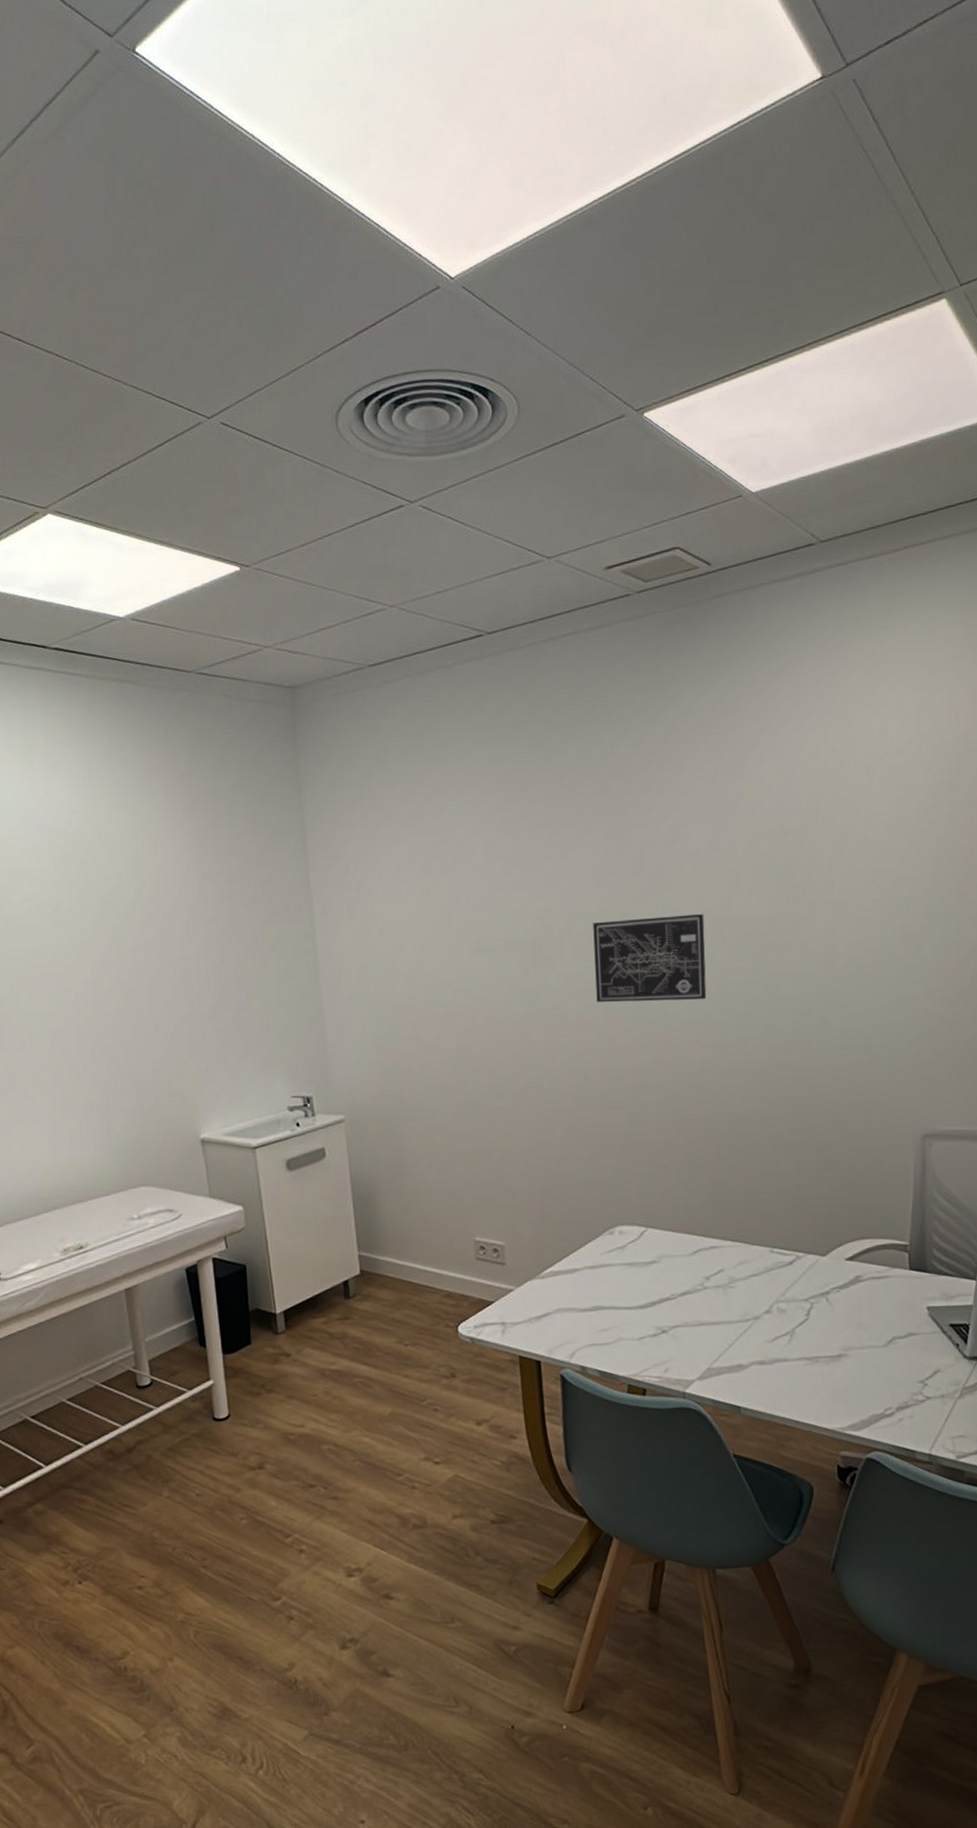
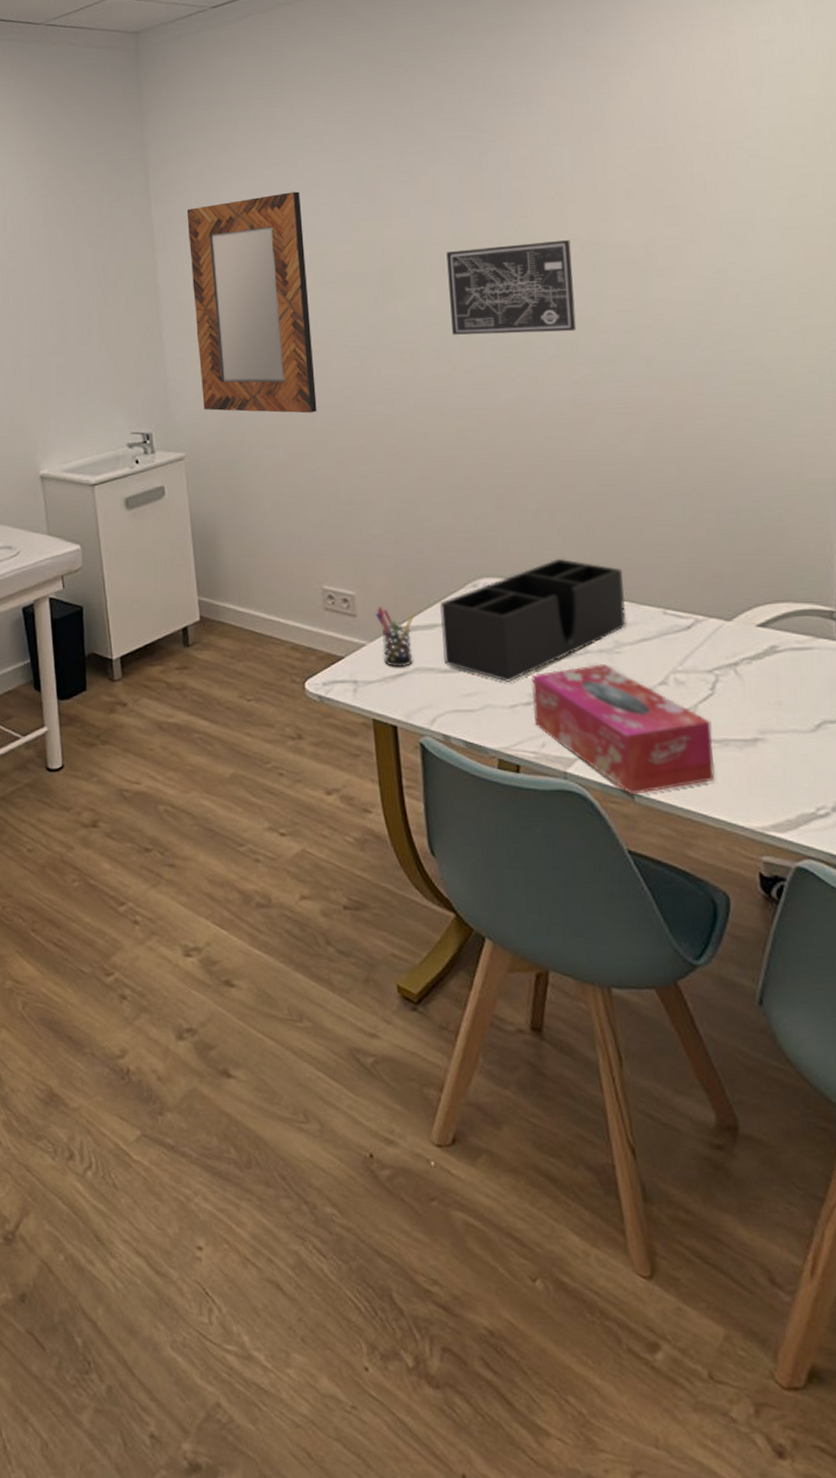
home mirror: none [345,859,471,1077] -> present [186,191,317,414]
pen holder: none [522,1254,558,1309] -> present [375,605,415,668]
desk organizer: none [579,1206,740,1317] -> present [439,558,627,682]
tissue box: none [658,1298,807,1408] -> present [531,664,715,794]

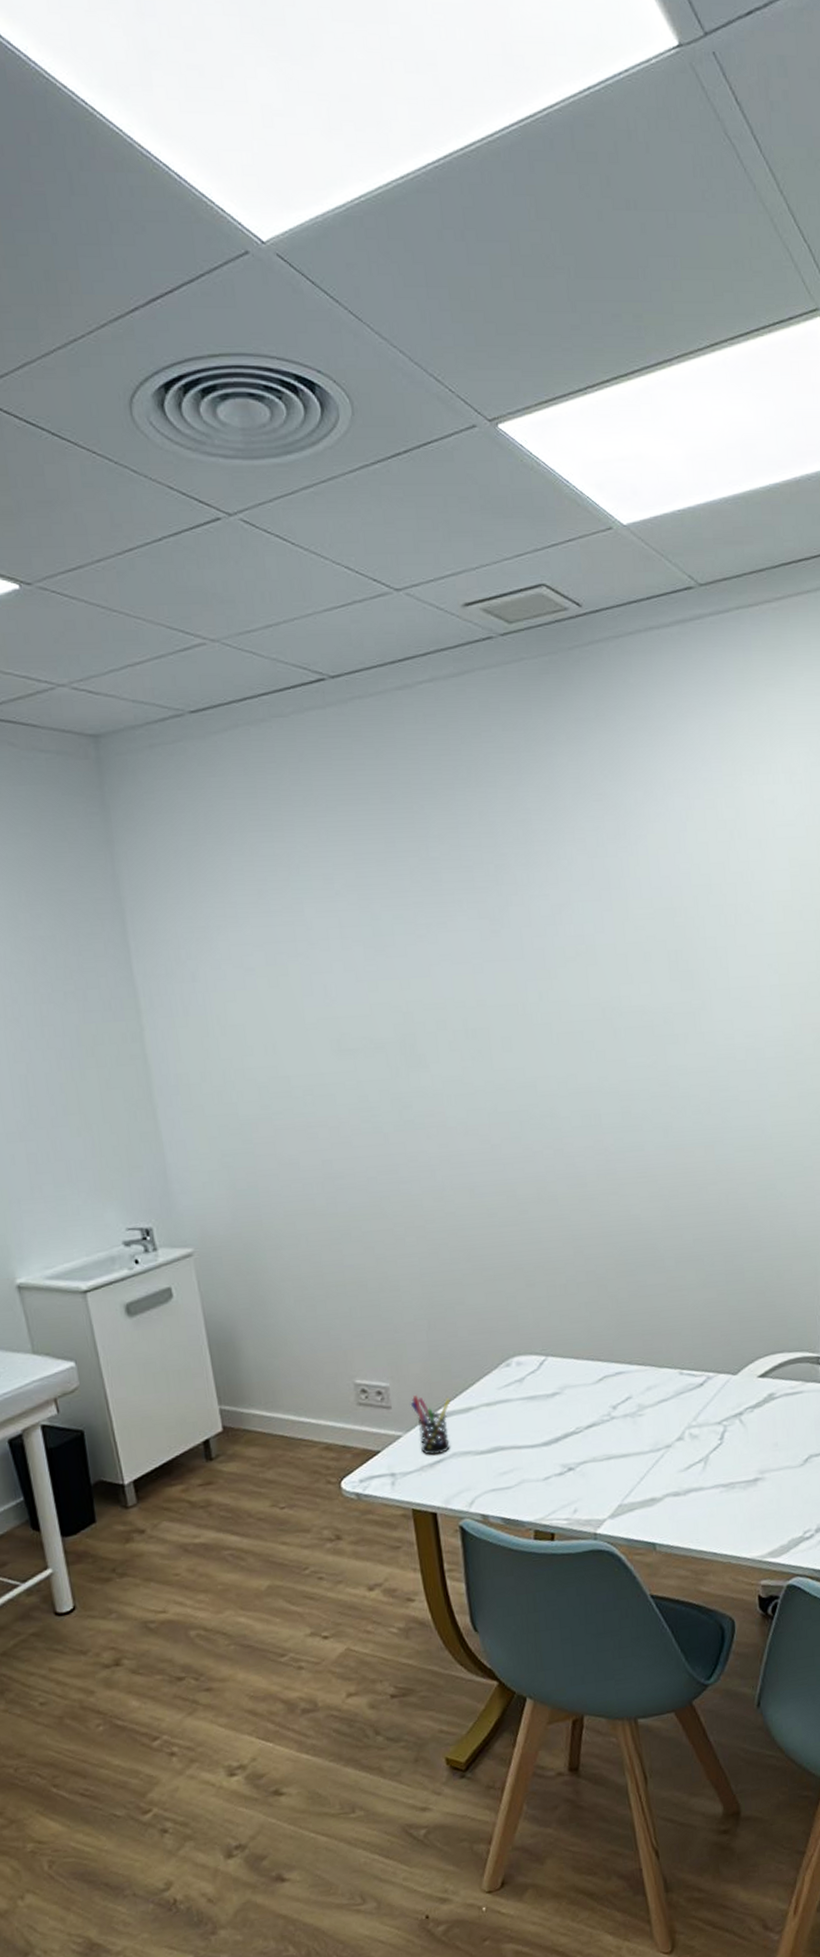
home mirror: present [186,191,317,414] -> none [175,944,340,1199]
desk organizer: present [439,558,627,682] -> none [474,1329,648,1456]
wall art: present [446,240,577,335] -> none [470,1005,600,1107]
tissue box: present [531,664,715,794] -> none [563,1427,723,1545]

